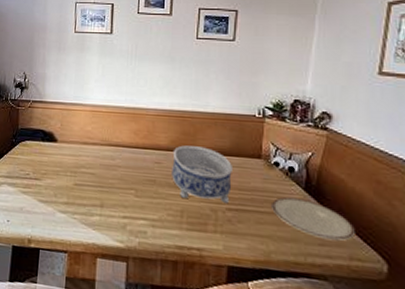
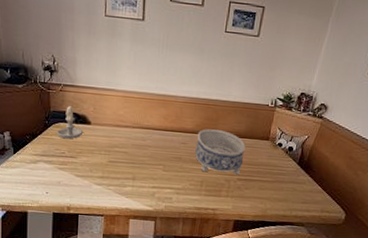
candle: none [23,121,50,159] -> present [57,105,84,140]
plate: present [272,197,355,241] -> none [272,169,329,200]

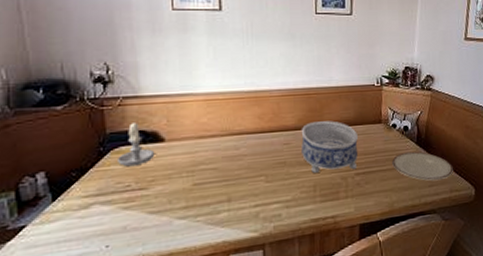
plate: none [272,169,329,200] -> present [392,151,453,181]

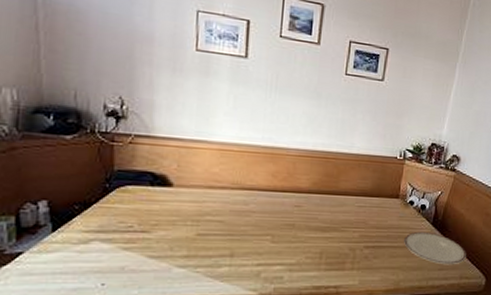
candle: present [118,121,155,167] -> none [123,161,162,208]
decorative bowl: present [301,121,359,173] -> none [312,187,374,242]

